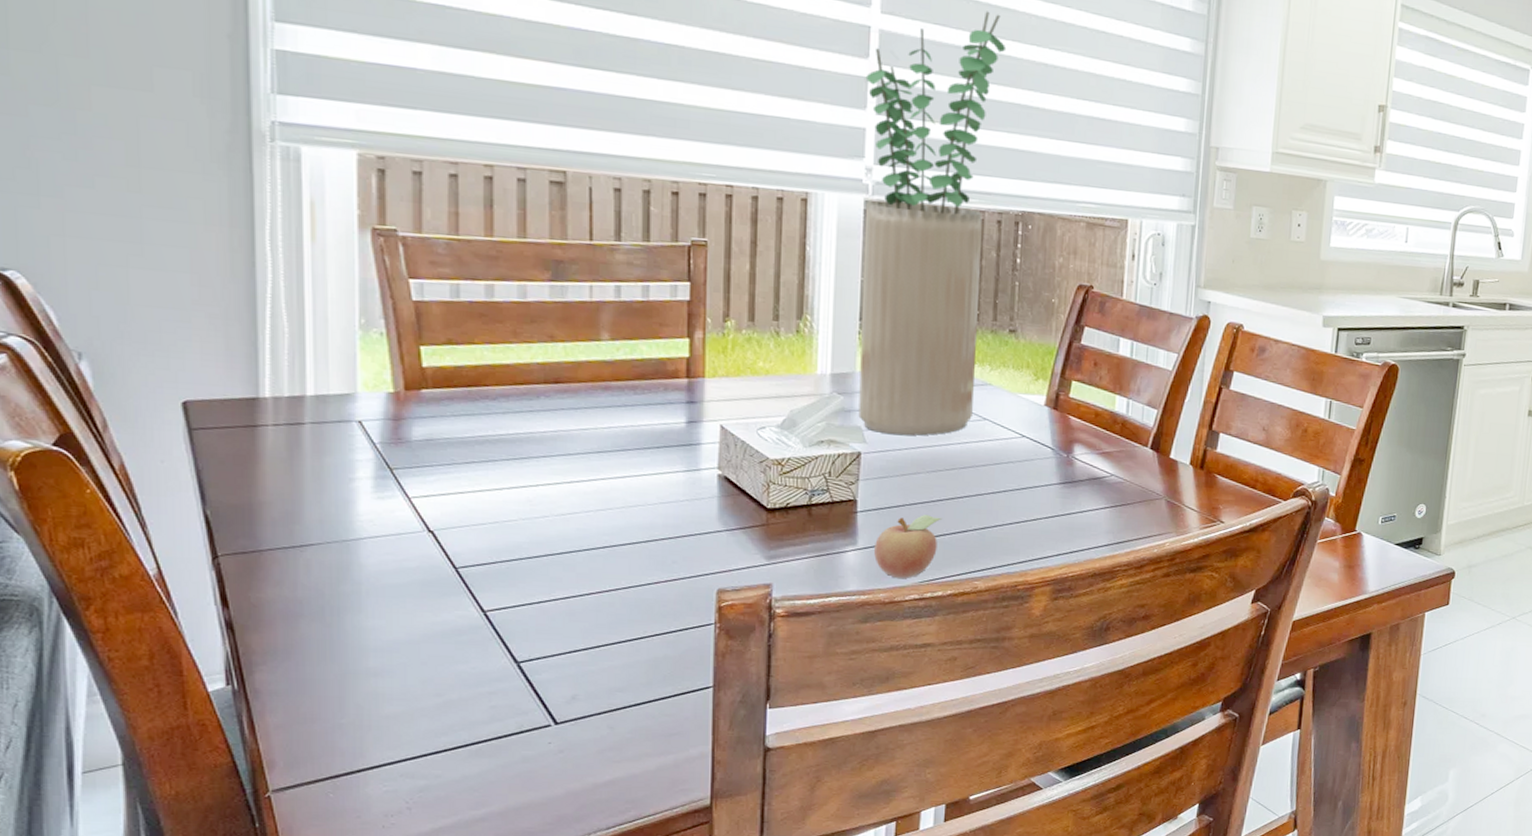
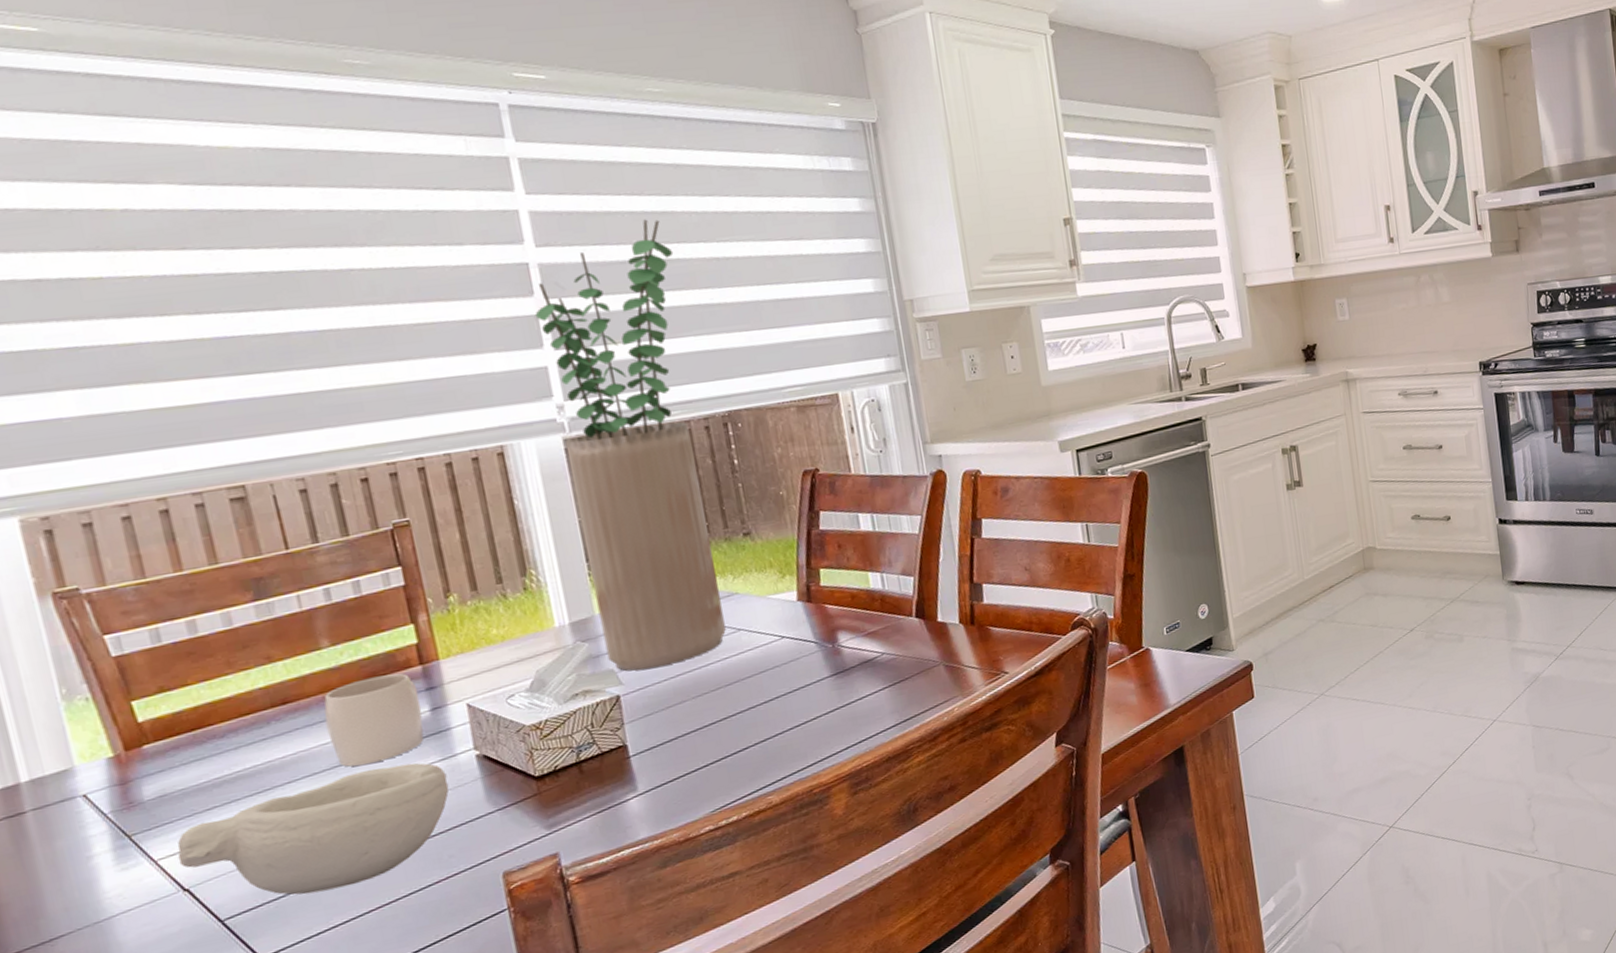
bowl: none [430,463,687,566] -> present [177,763,449,895]
mug: none [589,378,679,459] -> present [324,673,424,767]
fruit: present [874,515,941,579] -> none [655,740,722,815]

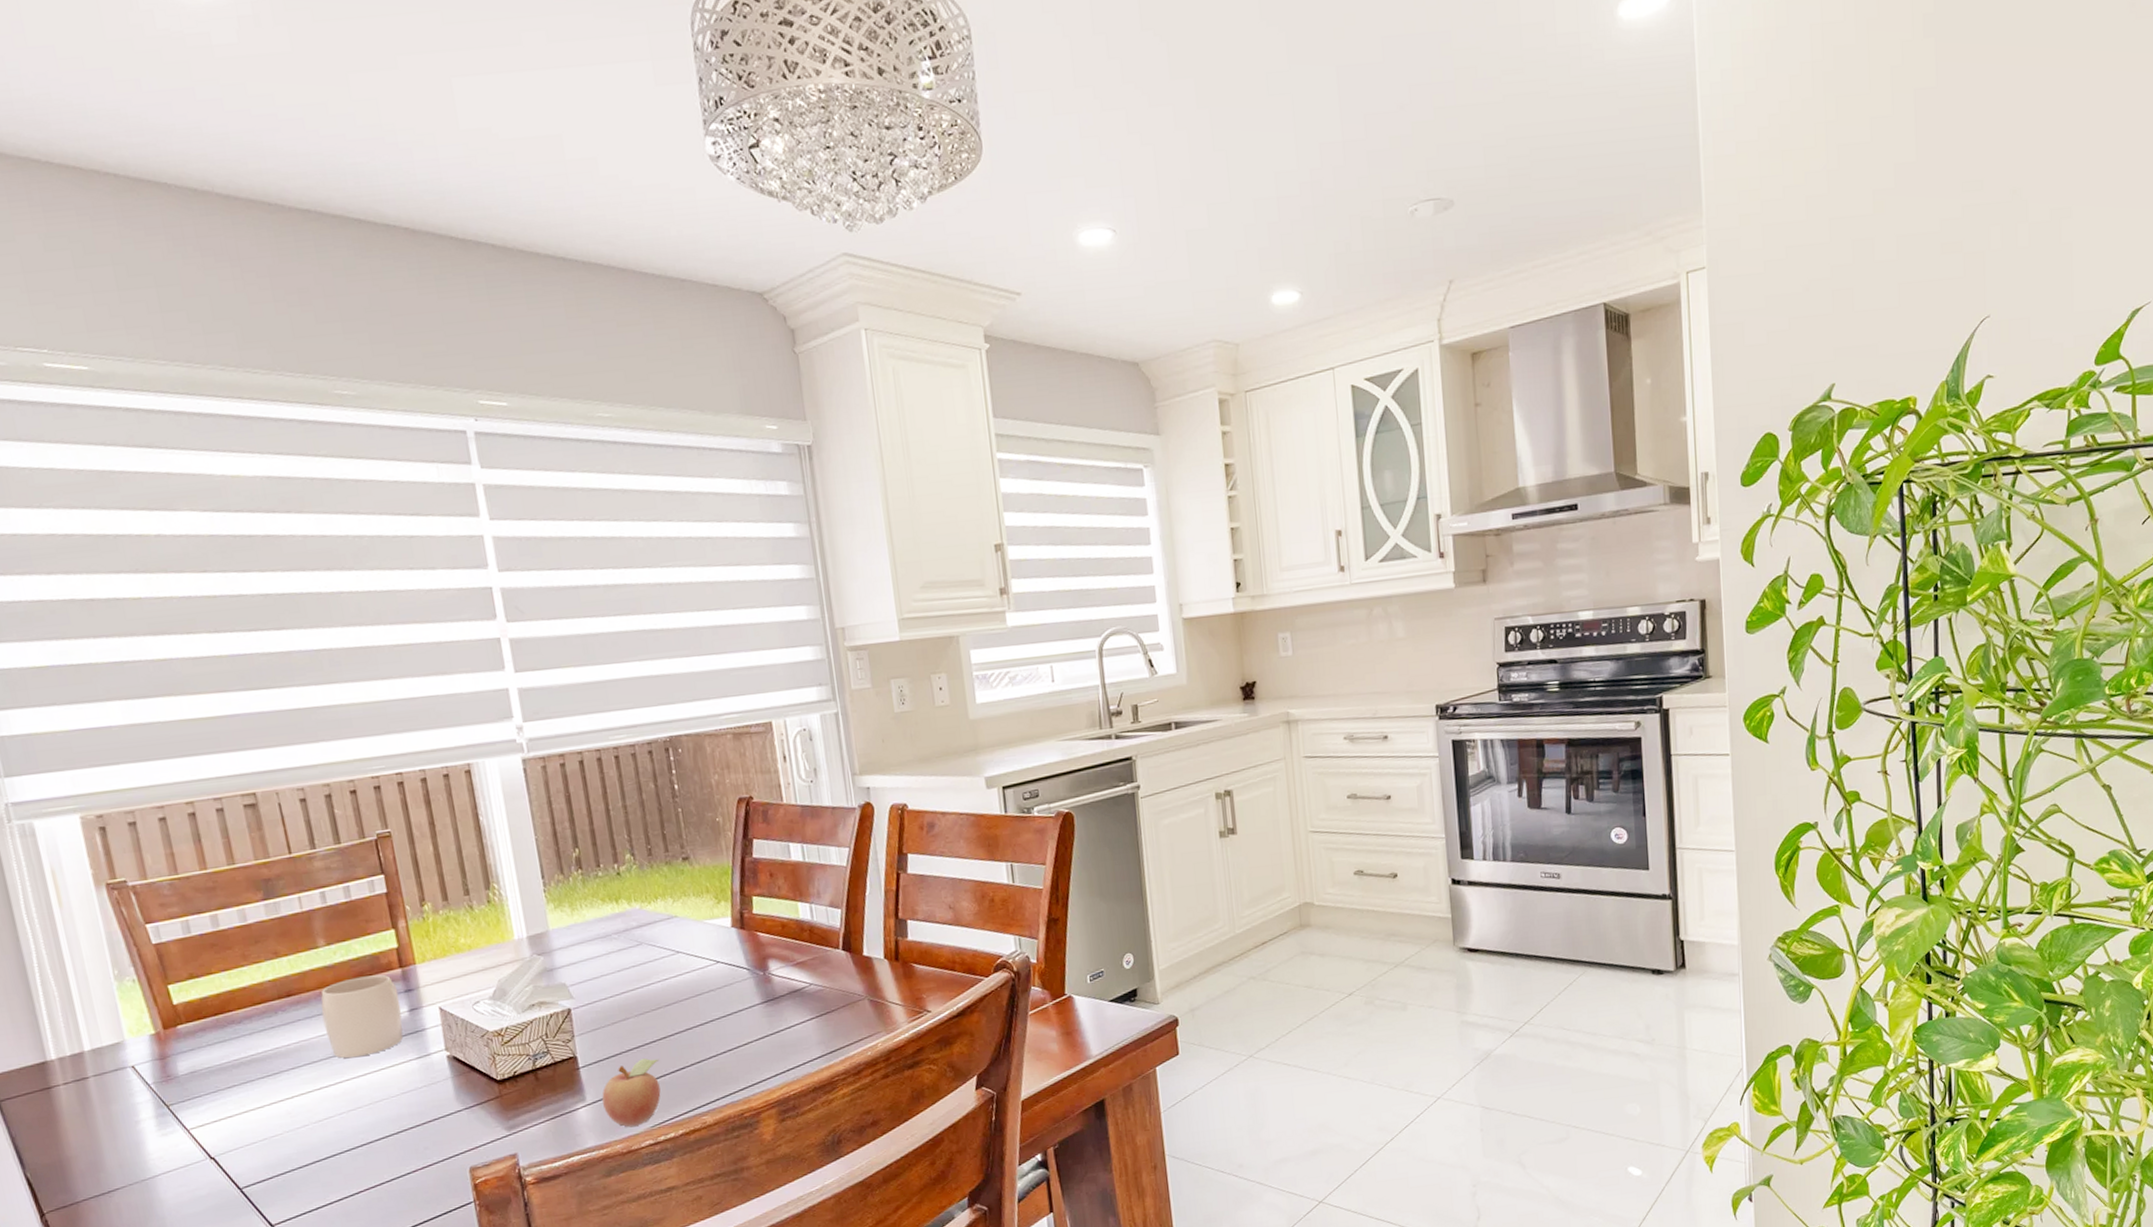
bowl: present [177,763,449,895] -> none [205,1059,425,1172]
vase: present [535,219,726,671] -> none [497,544,666,986]
fruit: none [655,740,722,815] -> present [602,1058,661,1127]

